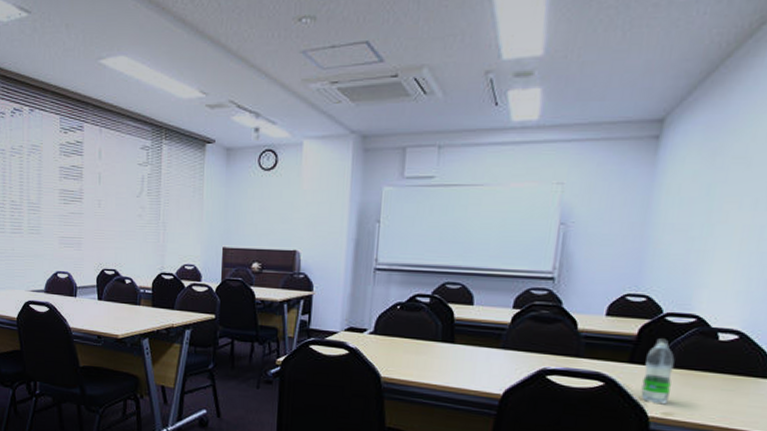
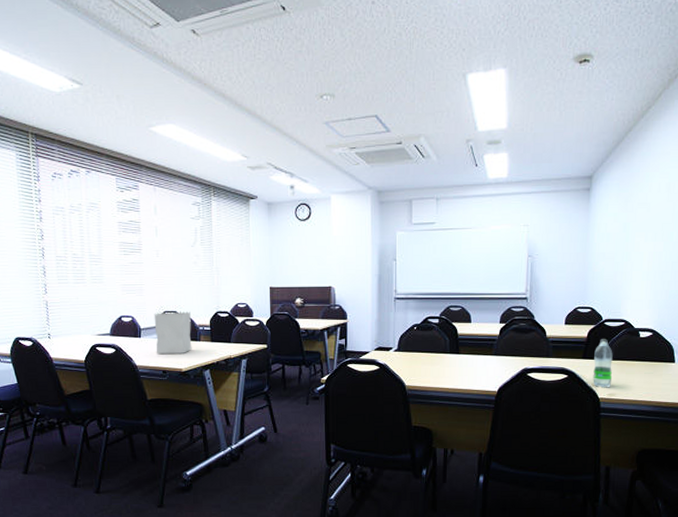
paper bag: none [91,269,131,319] -> present [154,311,192,355]

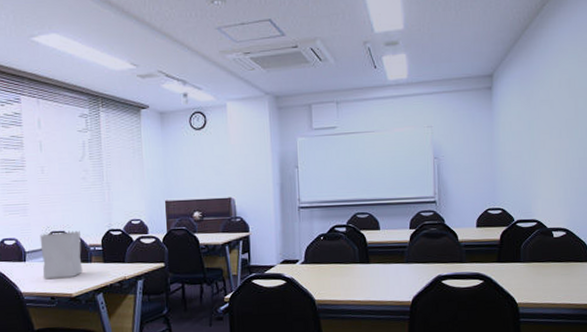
bottle: present [593,339,613,388] -> none [509,241,529,293]

